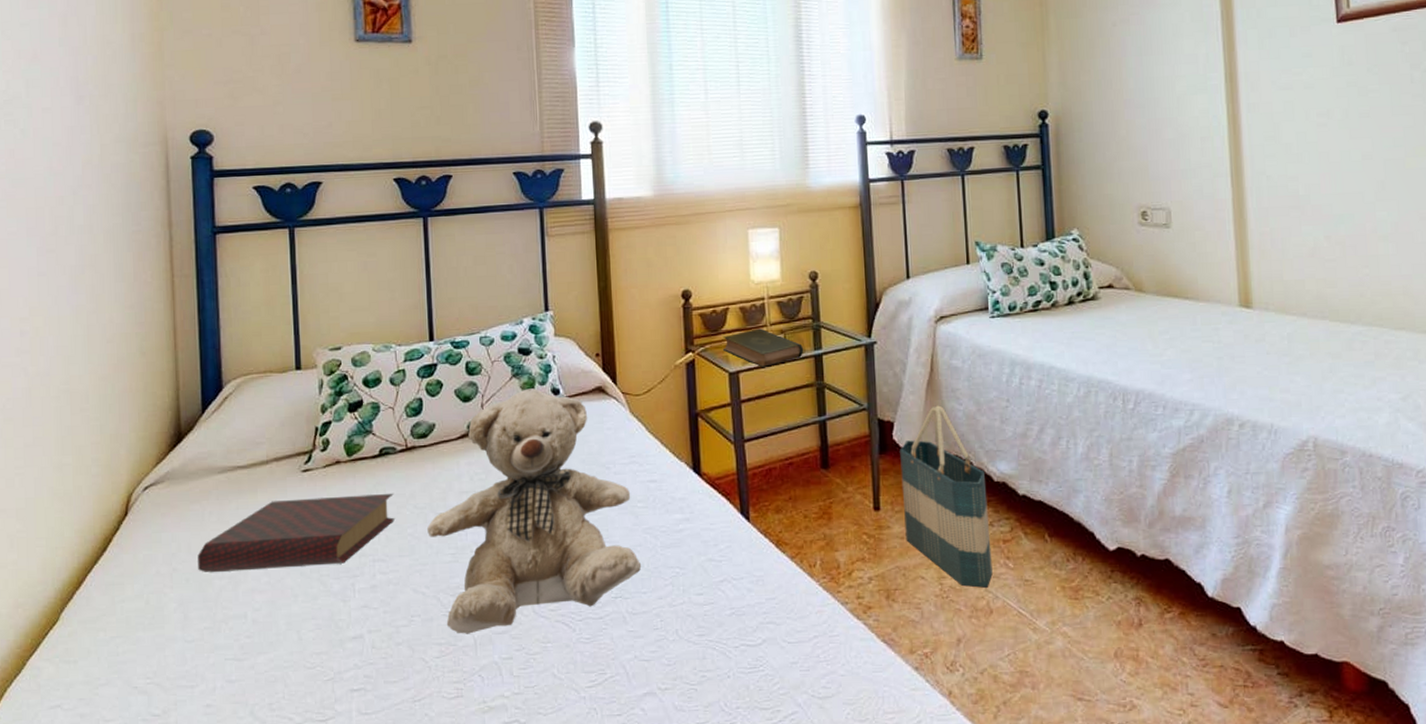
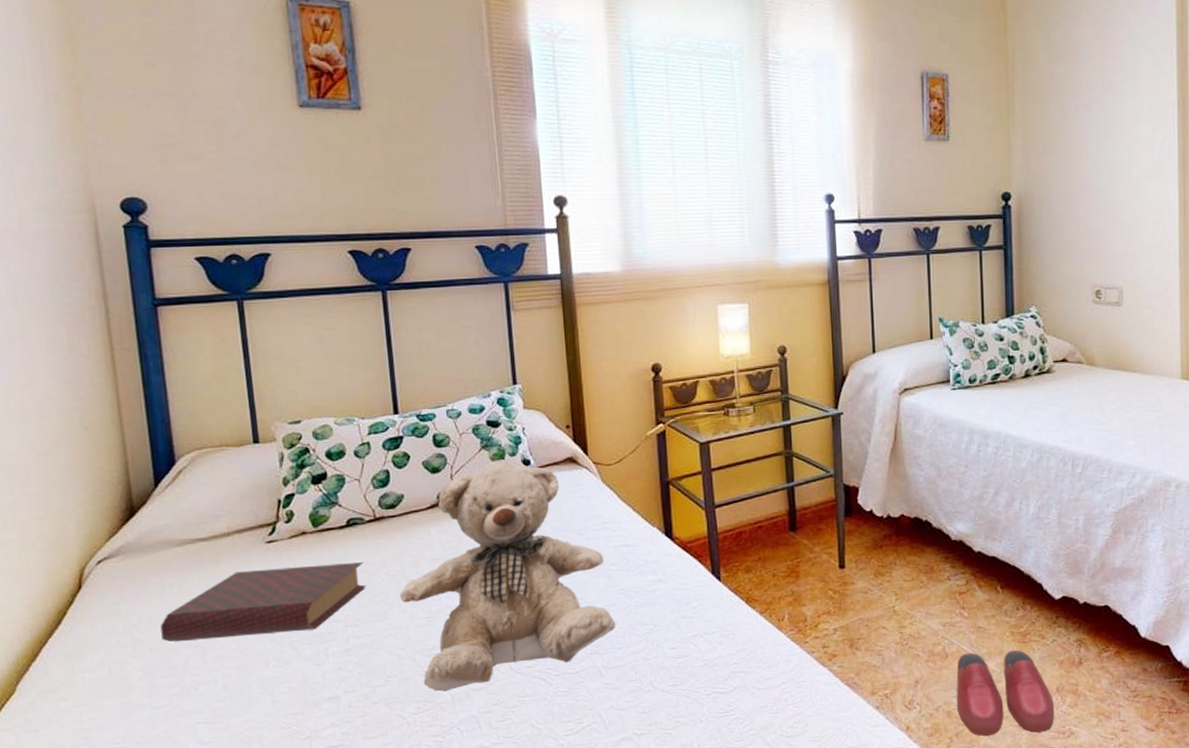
book: present [723,328,804,368] -> none [693,400,773,438]
tote bag: present [900,405,993,588] -> none [864,471,949,635]
slippers: none [1002,607,1113,706] -> present [956,650,1054,736]

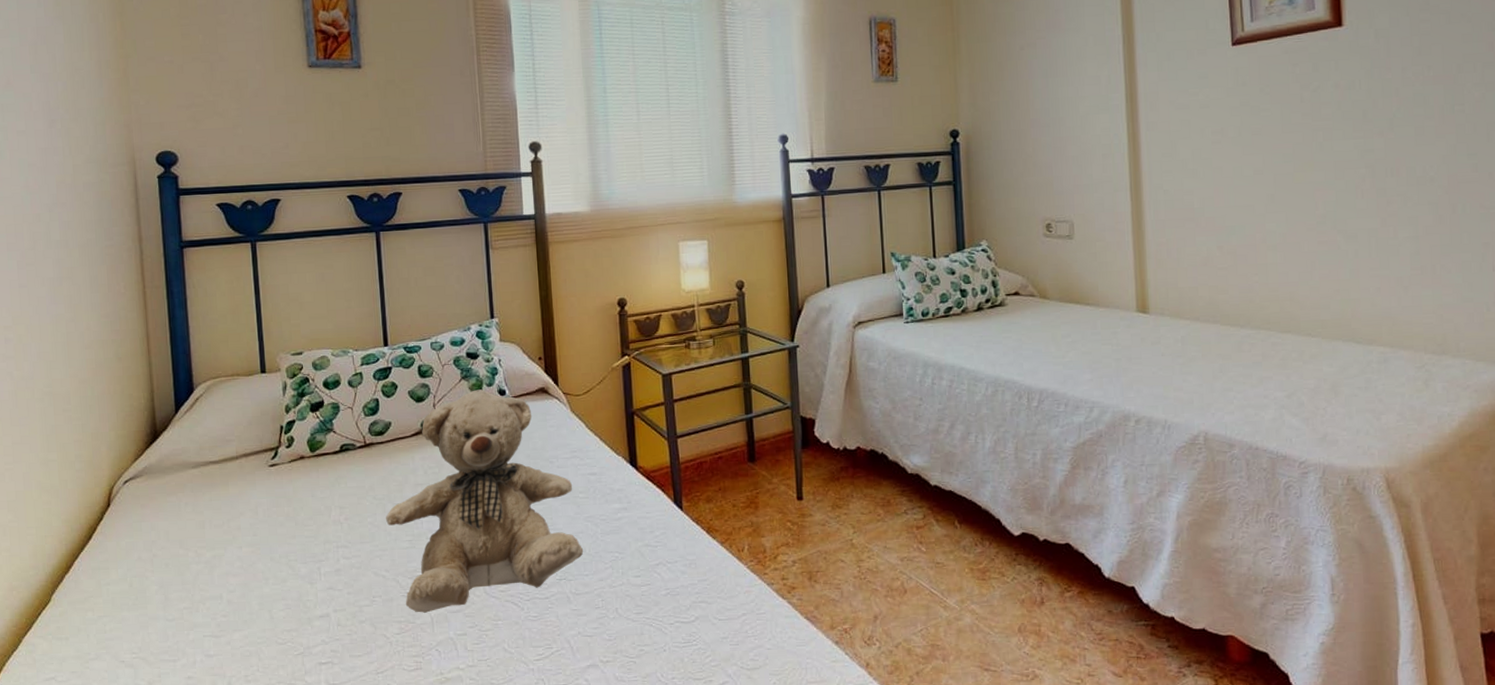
book: present [160,561,367,643] -> none [175,485,357,559]
slippers: present [956,650,1054,736] -> none [916,587,1017,676]

